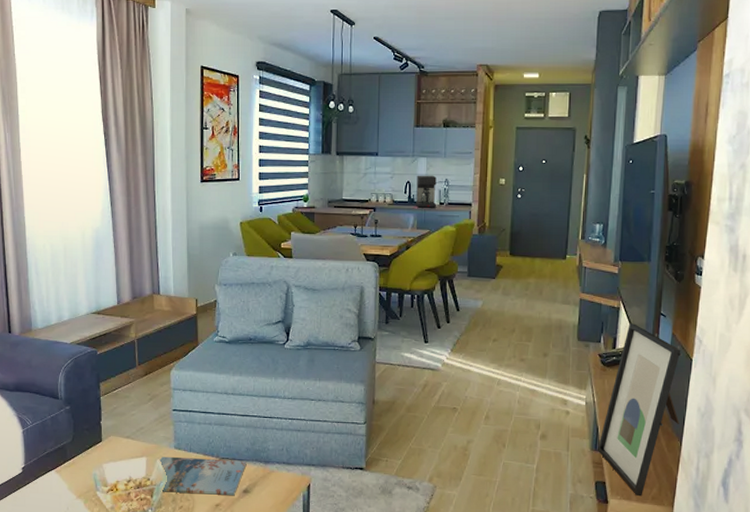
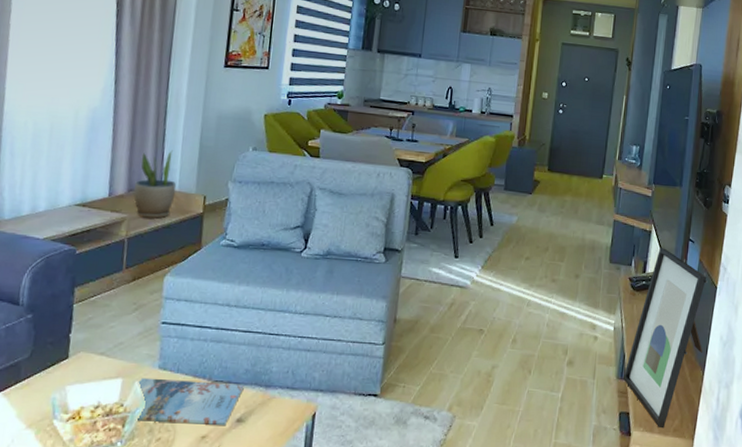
potted plant: none [138,260,172,321] -> present [134,150,177,219]
coffee maker: present [416,175,437,208] -> none [456,81,480,117]

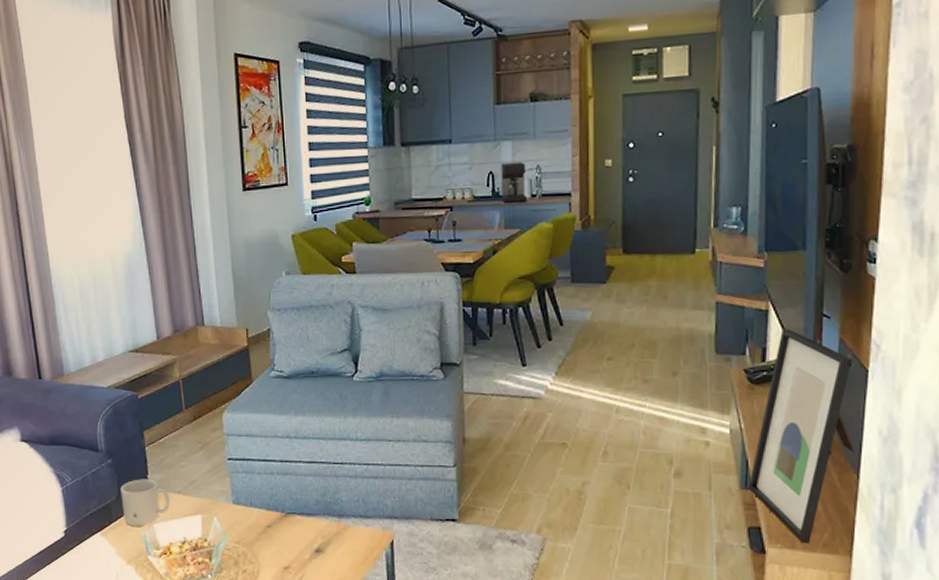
mug: none [33,337,91,388] -> present [120,479,171,526]
potted plant: present [134,150,177,219] -> none [179,285,219,357]
magazine: present [136,377,244,425] -> none [215,513,317,556]
coffee maker: none [456,81,480,117] -> present [501,162,528,203]

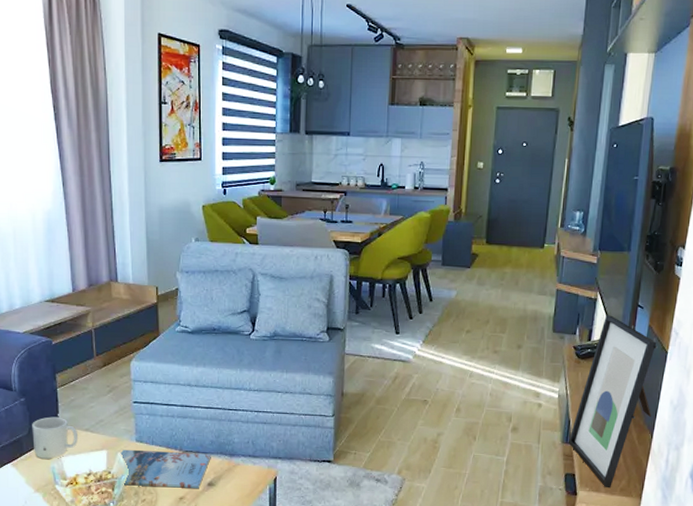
magazine: none [215,513,317,556] -> present [119,449,211,488]
coffee maker: present [501,162,528,203] -> none [389,157,411,193]

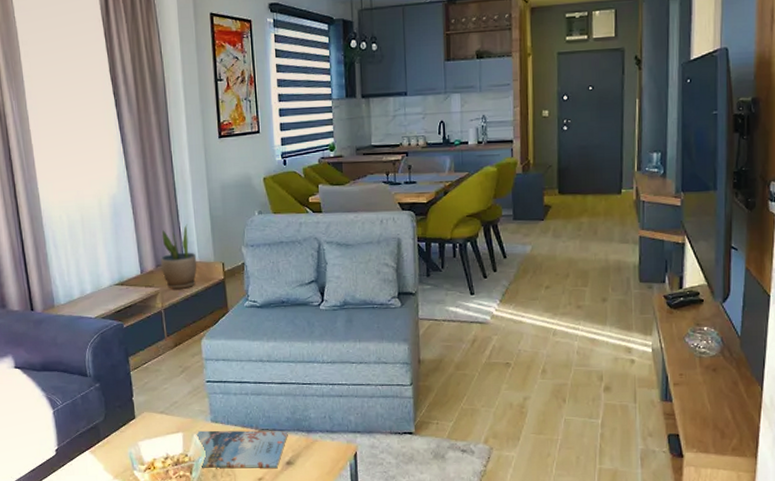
mug: present [32,416,79,459] -> none [108,400,154,444]
potted plant: none [94,246,131,310] -> present [161,224,198,289]
picture frame: present [568,315,658,488] -> none [667,260,759,448]

